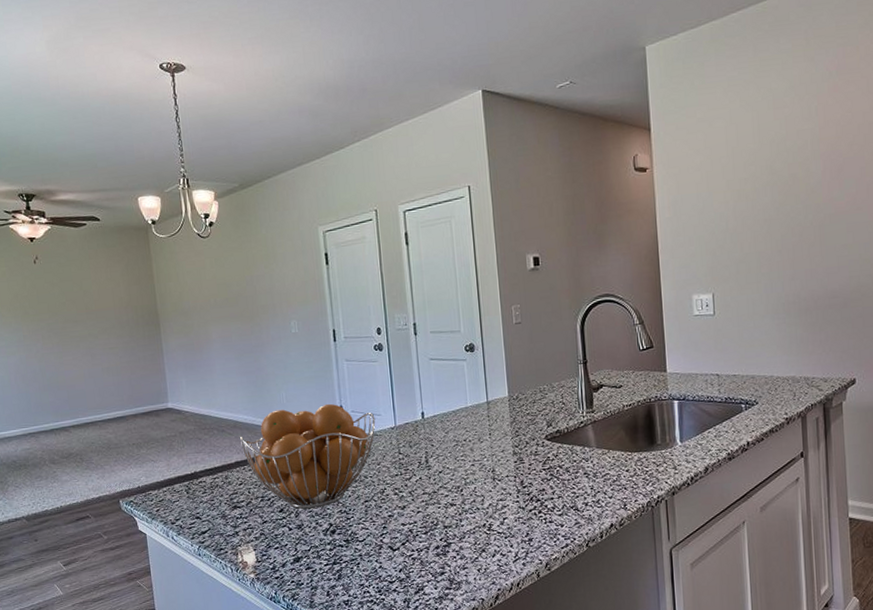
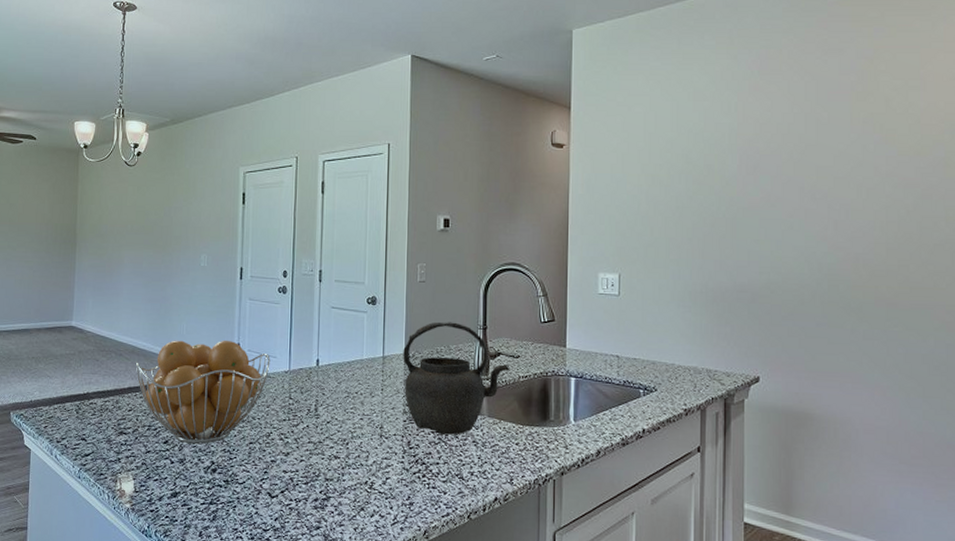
kettle: none [506,360,614,471] -> present [403,321,510,435]

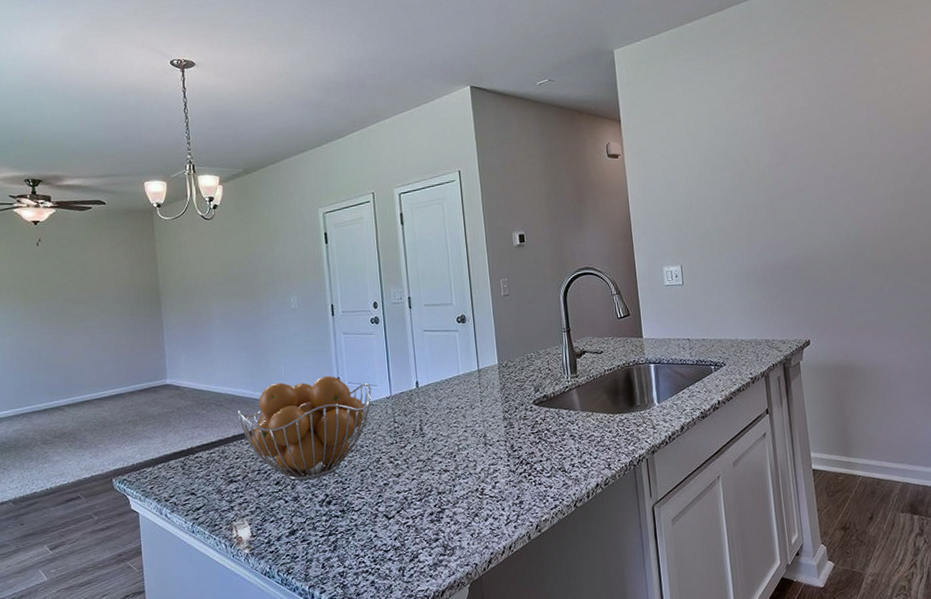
kettle: present [403,321,510,435] -> none [496,328,596,434]

